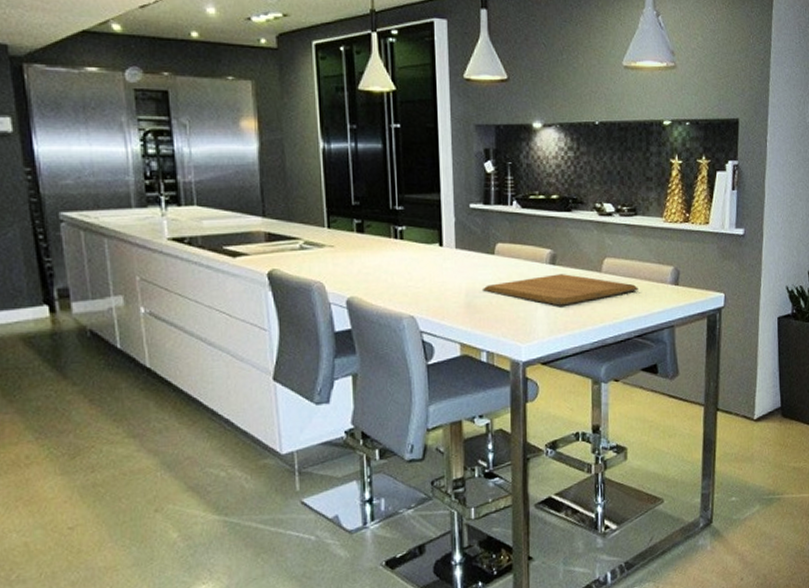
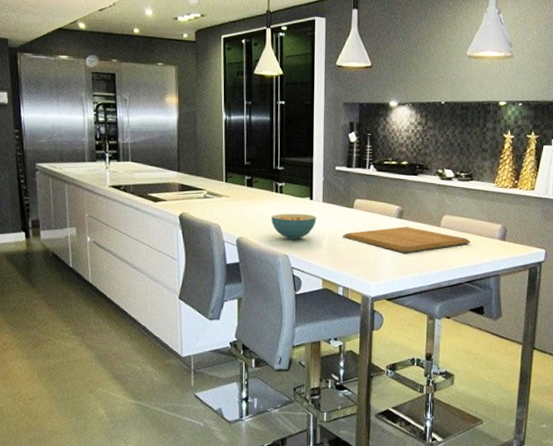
cereal bowl: none [391,263,449,297] -> present [271,213,317,240]

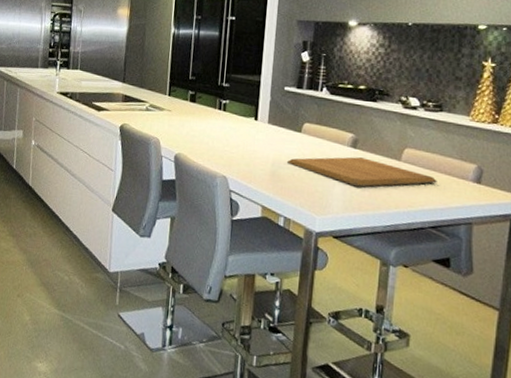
cereal bowl: present [271,213,317,240] -> none [212,132,260,162]

